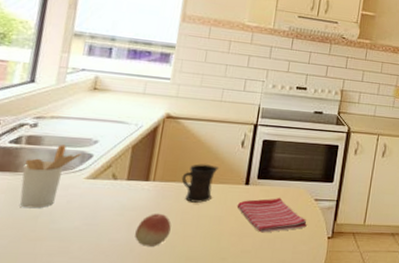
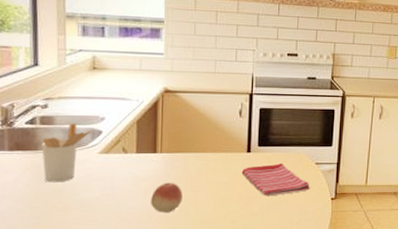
mug: present [181,164,220,203] -> none [186,134,221,171]

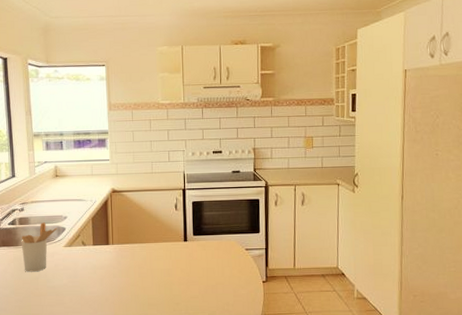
fruit: present [151,182,182,212] -> none [107,269,132,296]
dish towel: present [241,162,310,197] -> none [180,249,242,281]

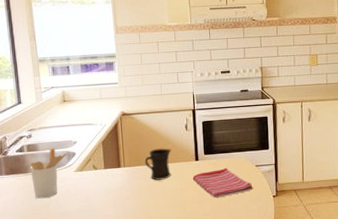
mug: none [133,227,161,259] -> present [144,148,172,180]
dish towel: none [180,249,242,281] -> present [192,167,253,198]

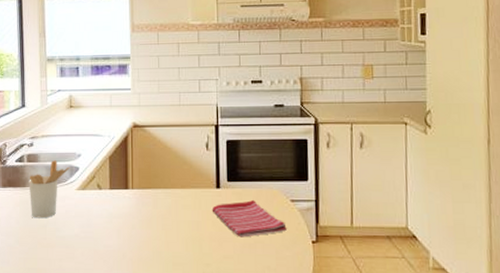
mug: present [144,148,172,180] -> none [156,169,189,208]

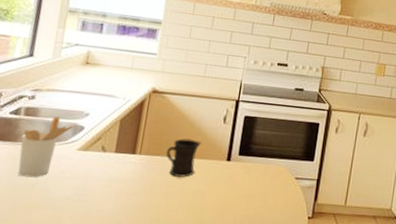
mug: none [156,169,189,208] -> present [166,138,203,178]
dish towel: present [212,199,287,238] -> none [218,174,287,210]

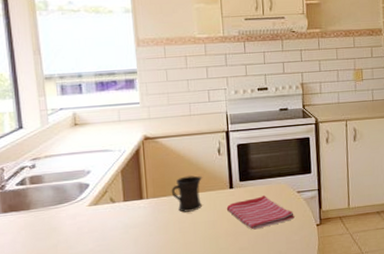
utensil holder: present [18,116,74,178] -> none [33,179,79,240]
dish towel: none [218,174,287,210] -> present [226,194,295,230]

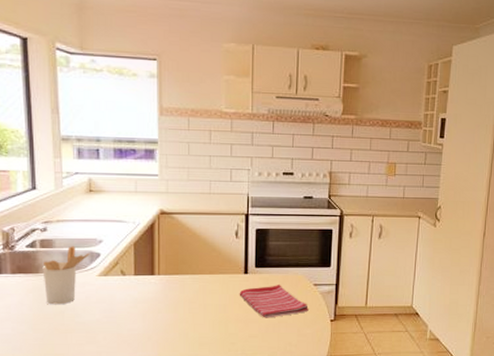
utensil holder: none [33,179,79,240] -> present [42,246,90,305]
mug: present [171,175,203,213] -> none [184,256,218,293]

